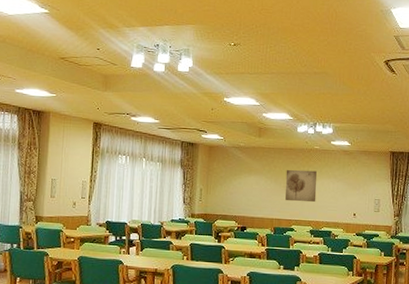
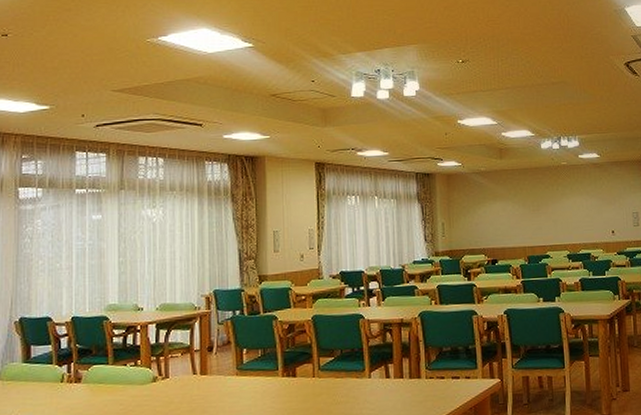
wall art: present [285,169,317,203] -> none [534,189,570,226]

